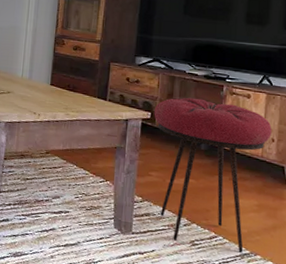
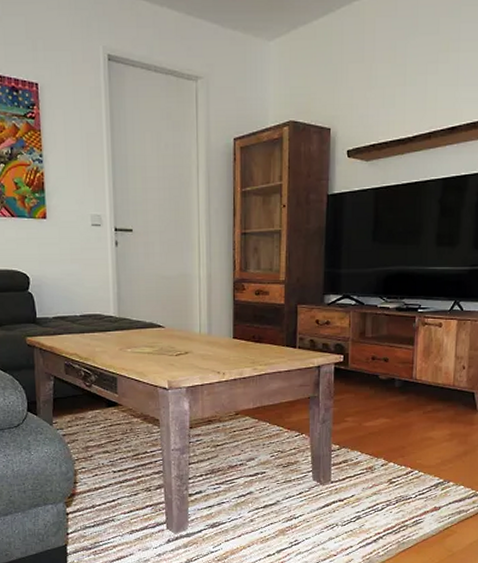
stool: present [154,97,272,253] -> none [346,333,463,483]

